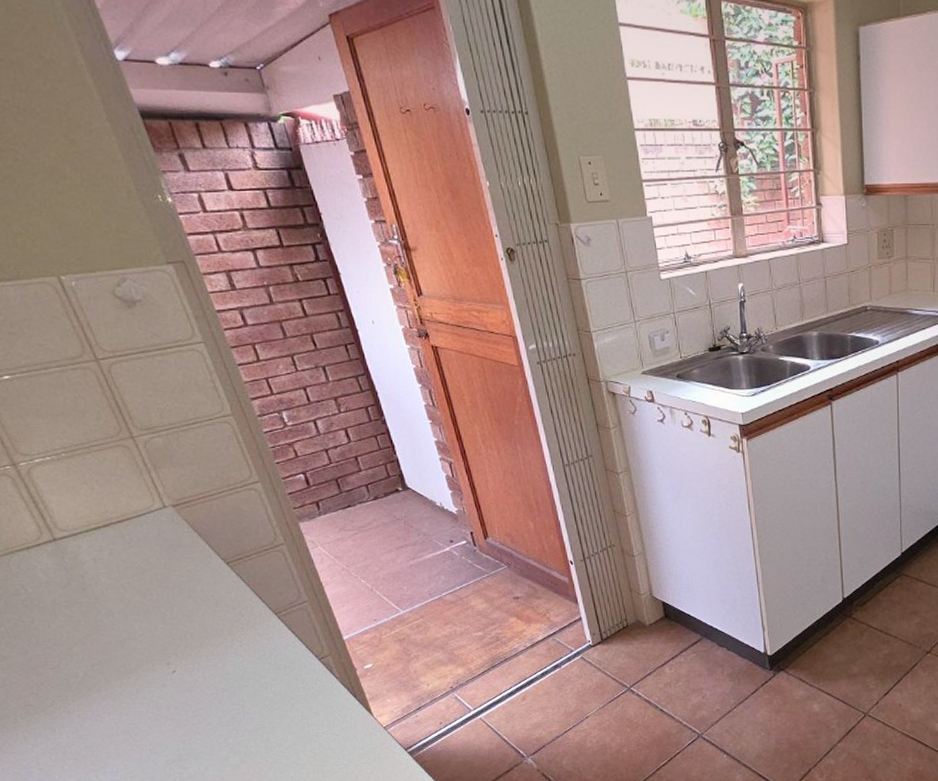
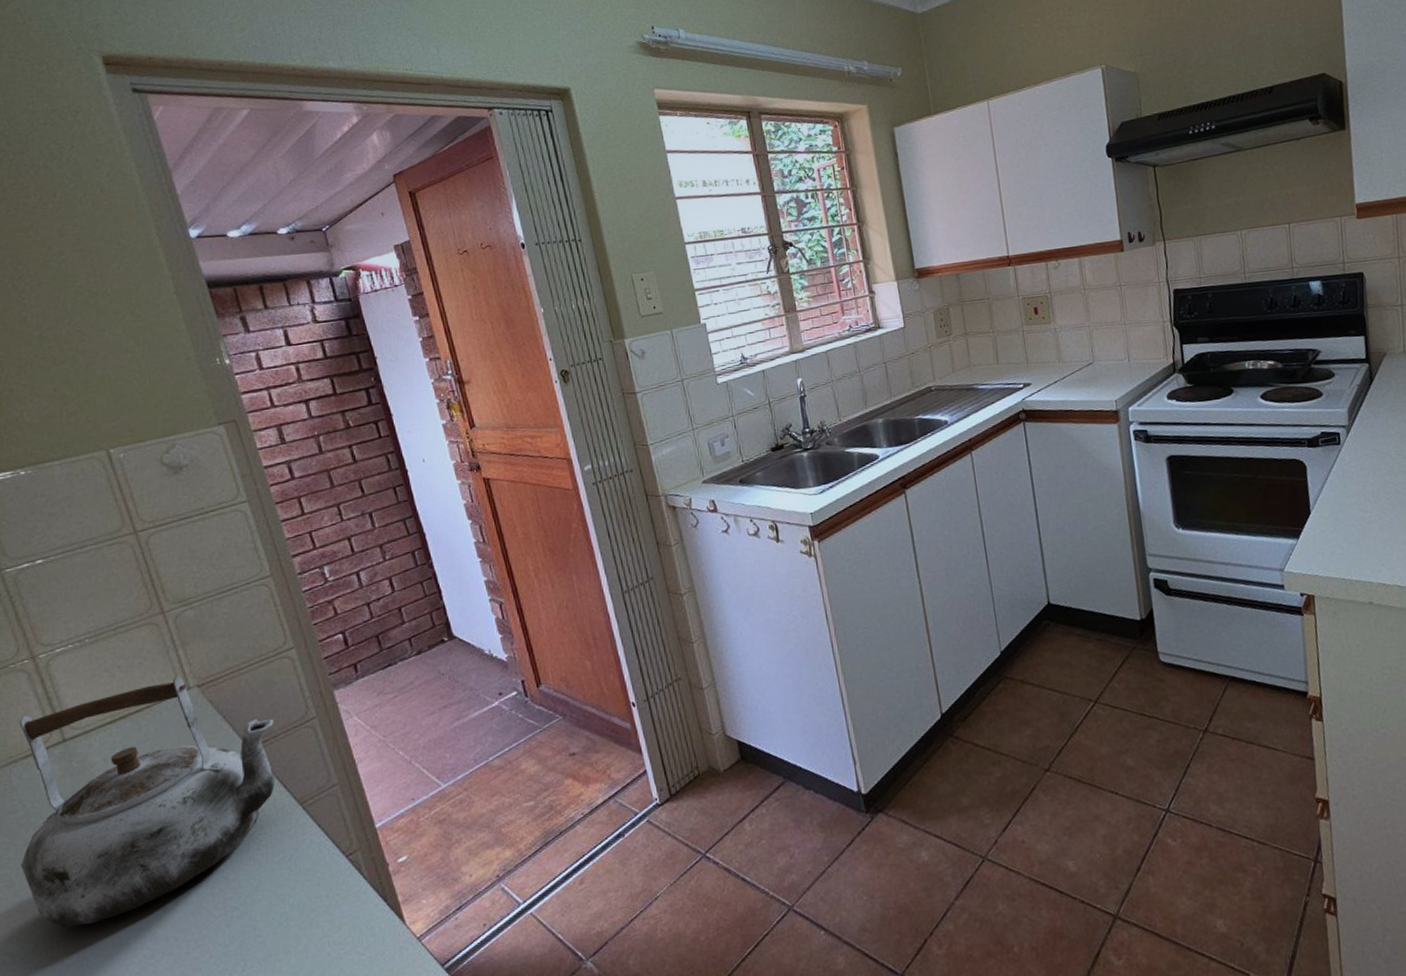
kettle: none [10,495,251,690] -> present [19,676,275,928]

